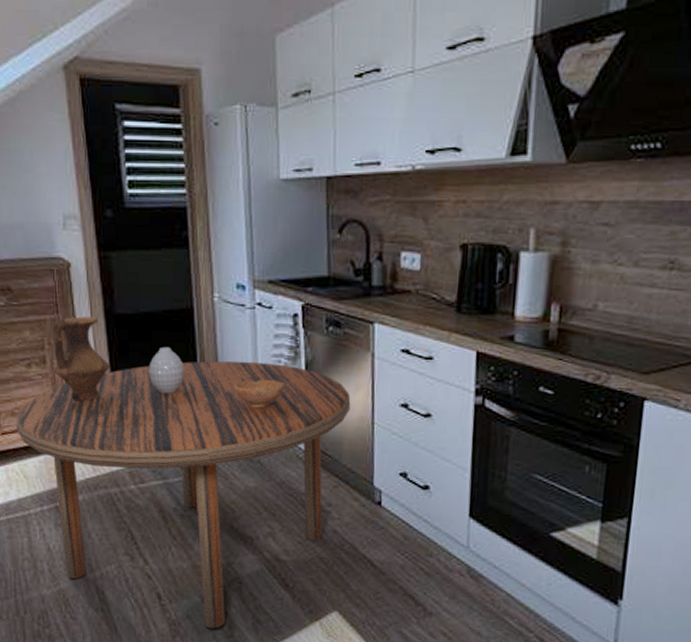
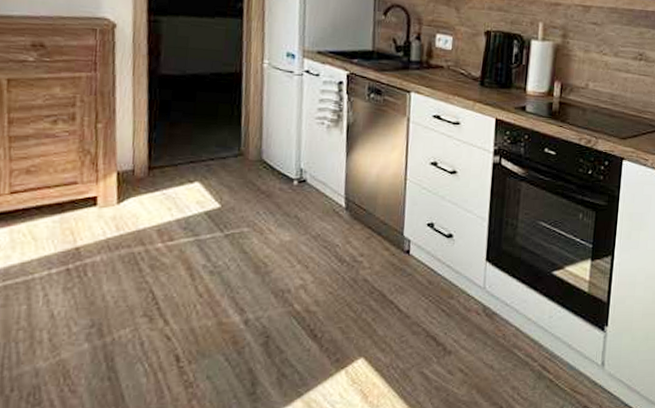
dining table: present [15,360,351,629] -> none [29,121,387,388]
vase: present [52,316,110,402] -> none [83,75,148,159]
vase: present [149,346,185,394] -> none [189,107,228,153]
bowl: present [234,380,284,408] -> none [277,140,326,166]

